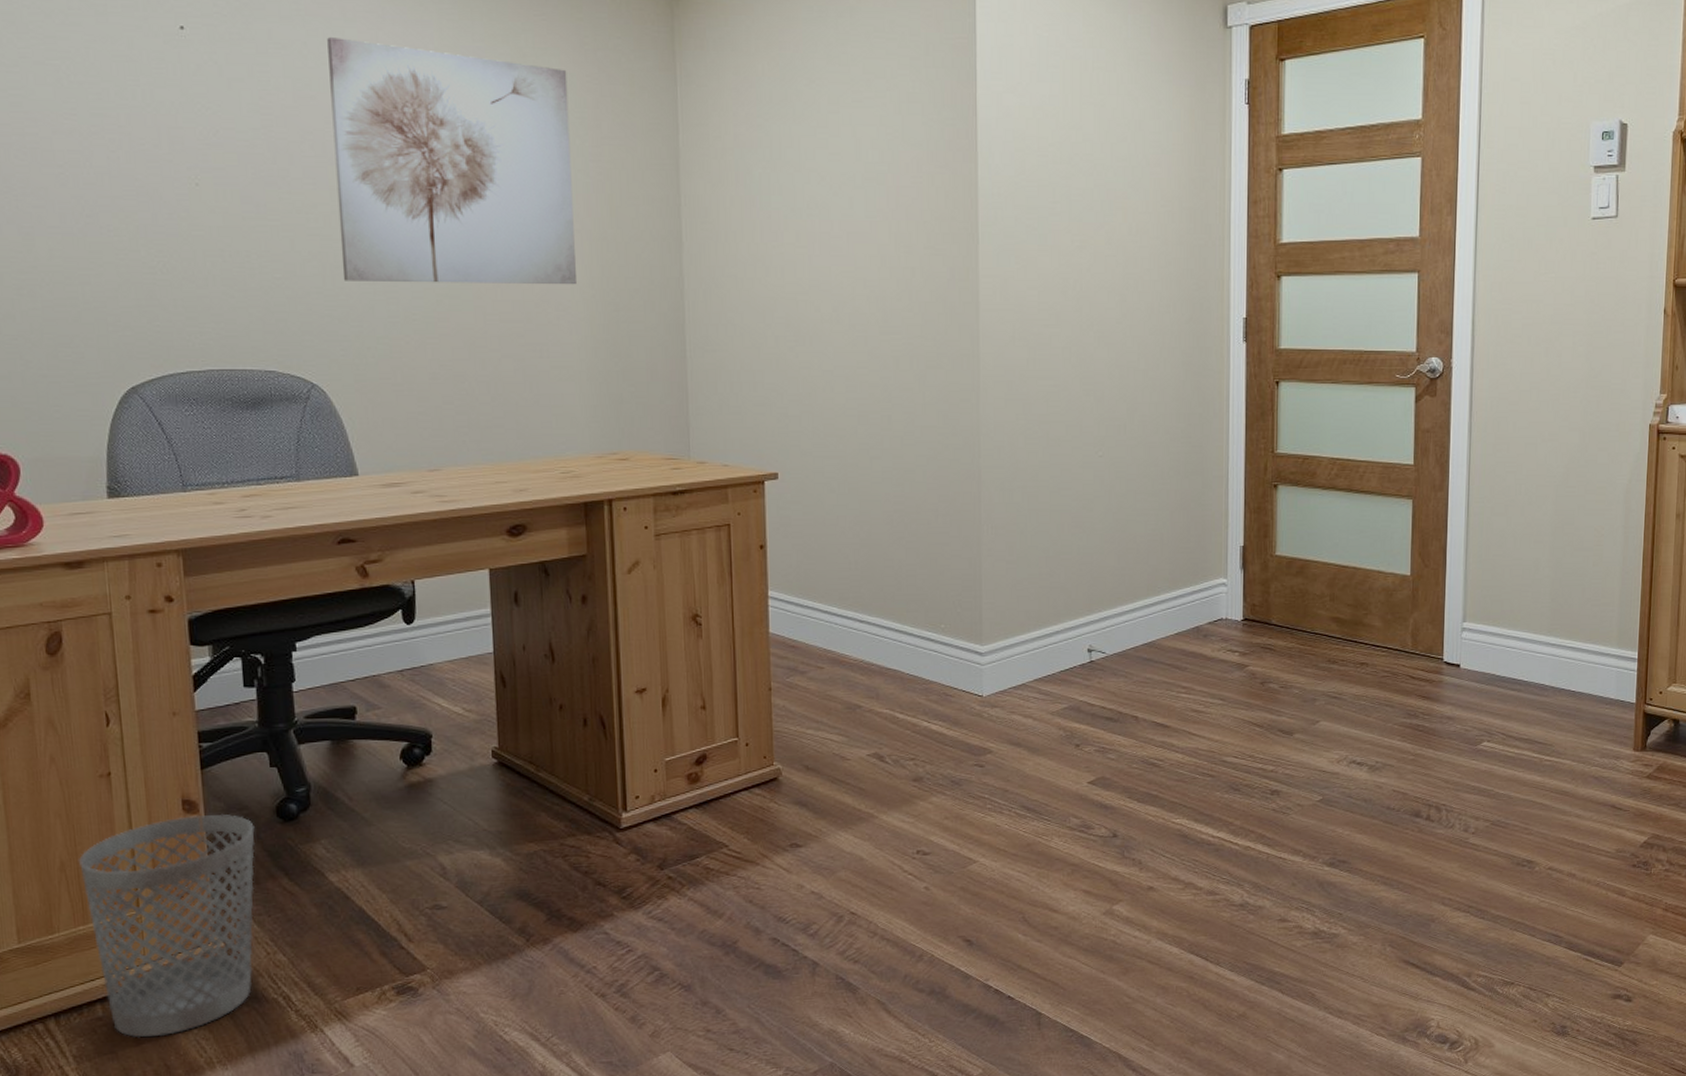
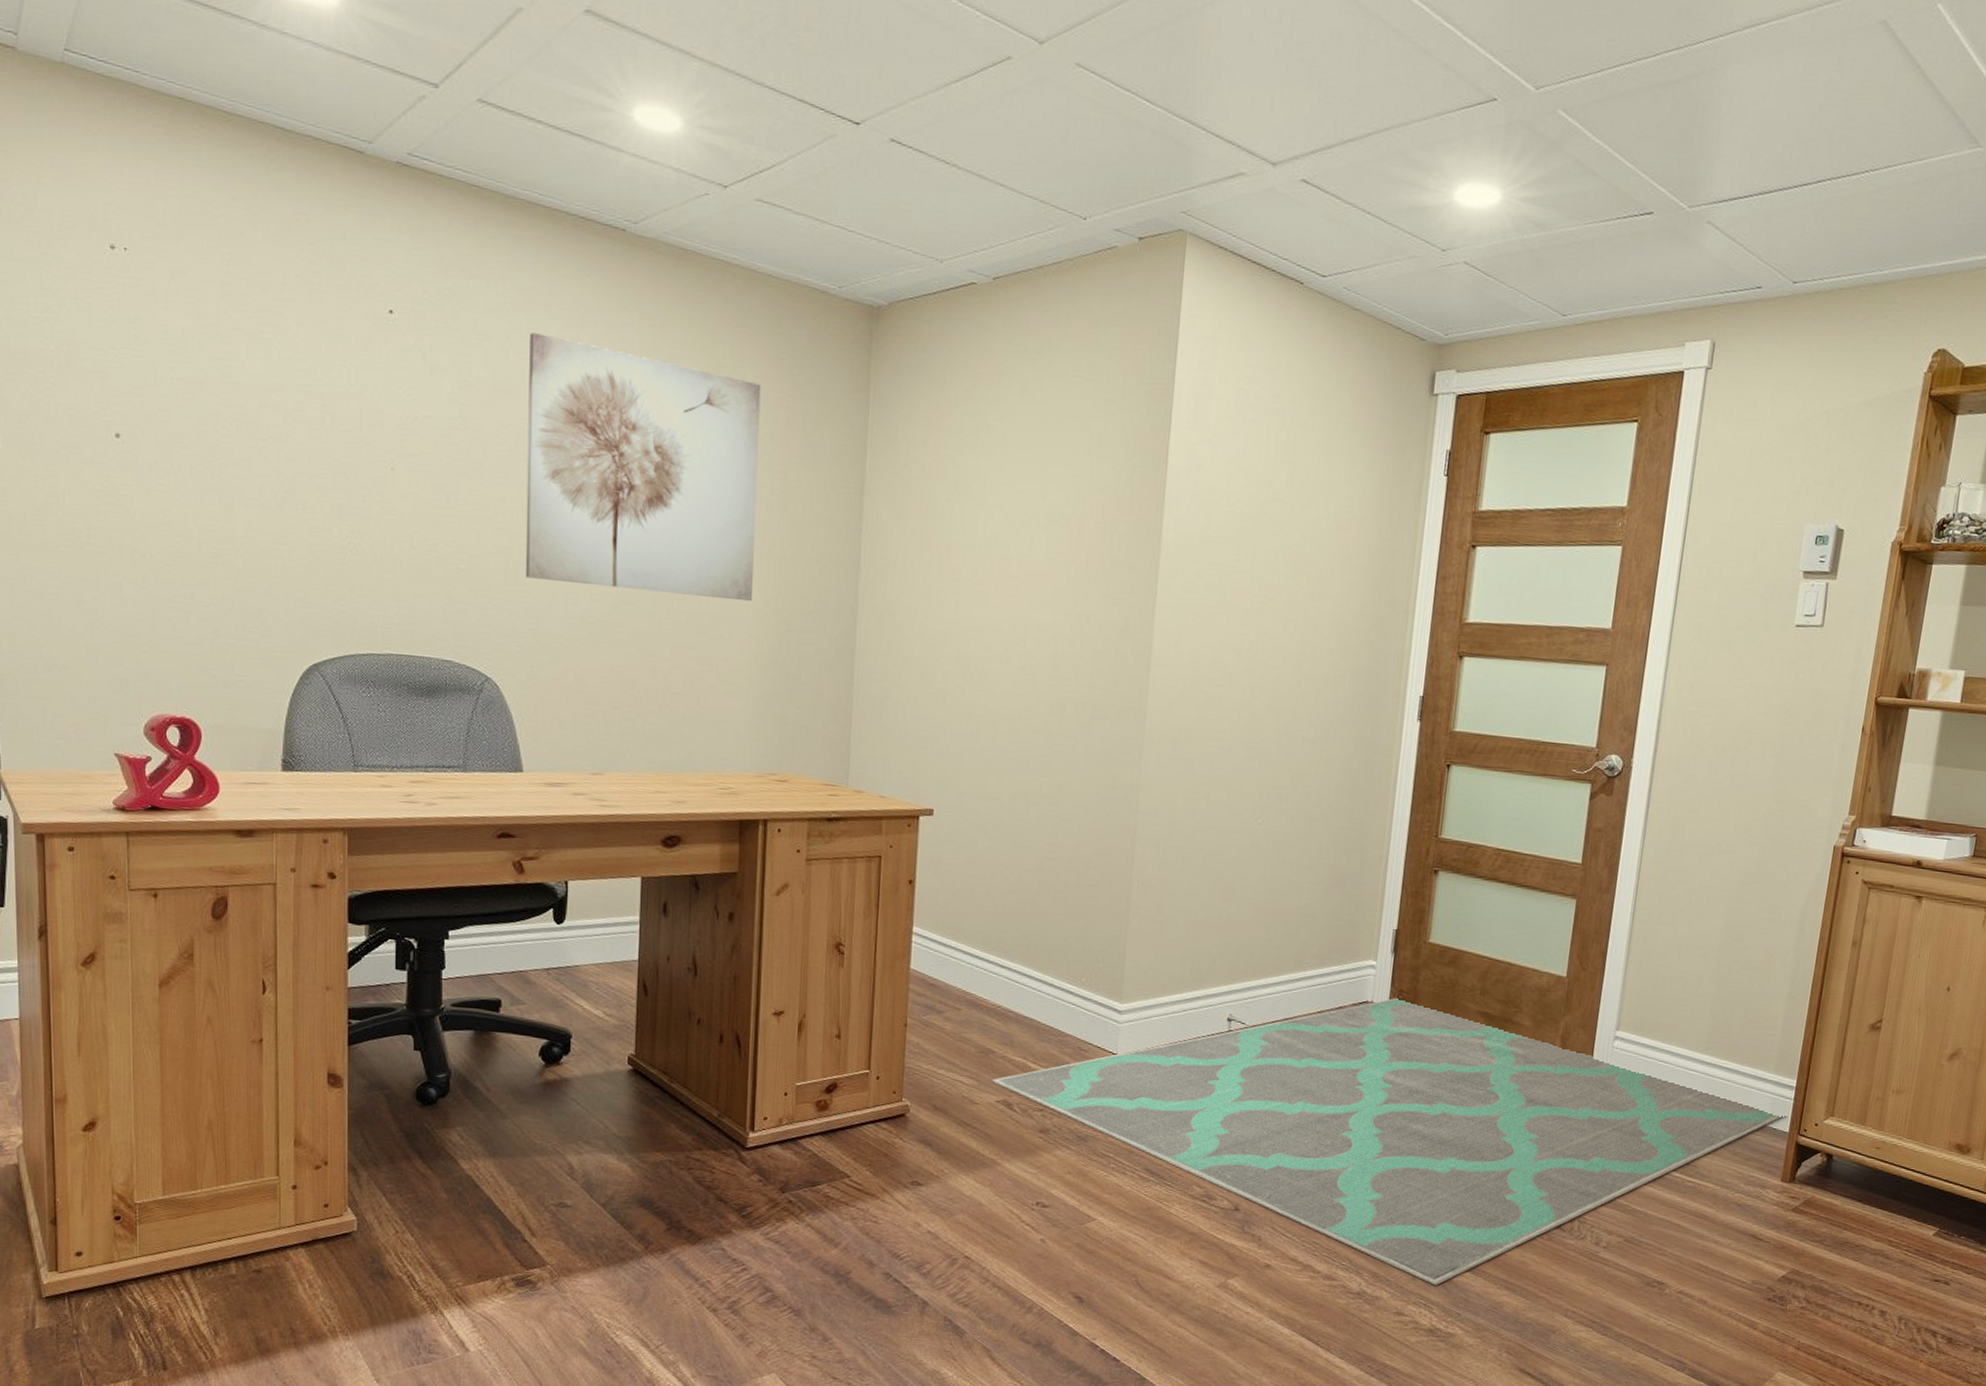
wastebasket: present [78,813,255,1038] -> none [225,1089,394,1300]
rug: none [861,610,1629,889] -> present [992,996,1783,1286]

